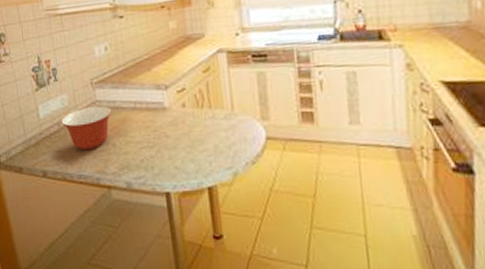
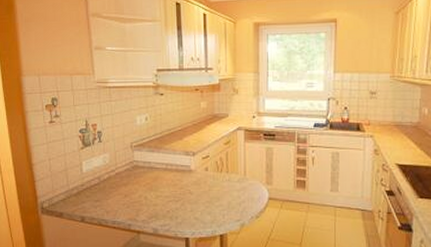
mixing bowl: present [61,106,112,151] -> none [102,165,147,201]

